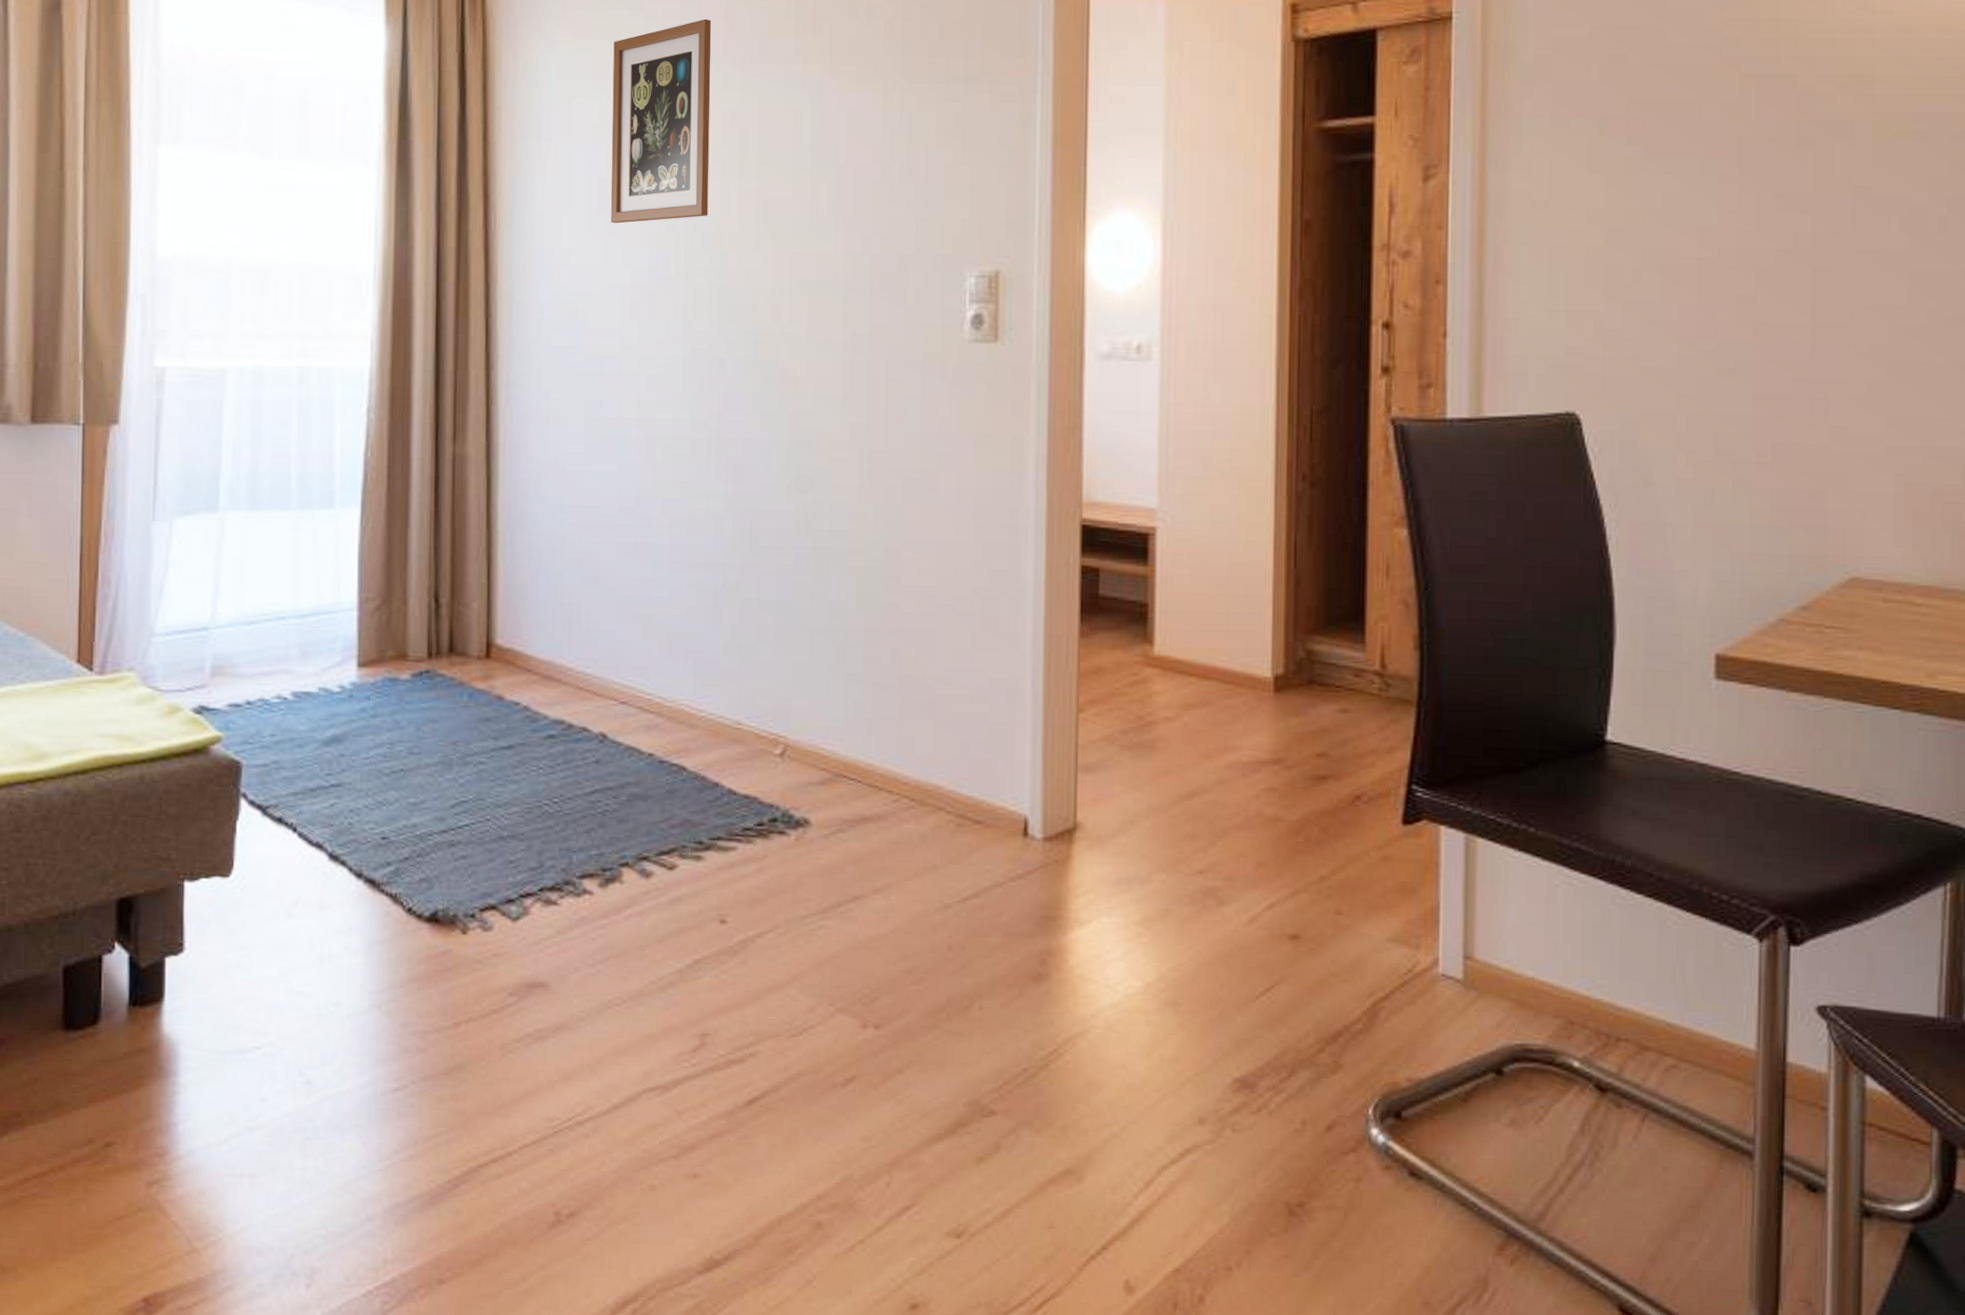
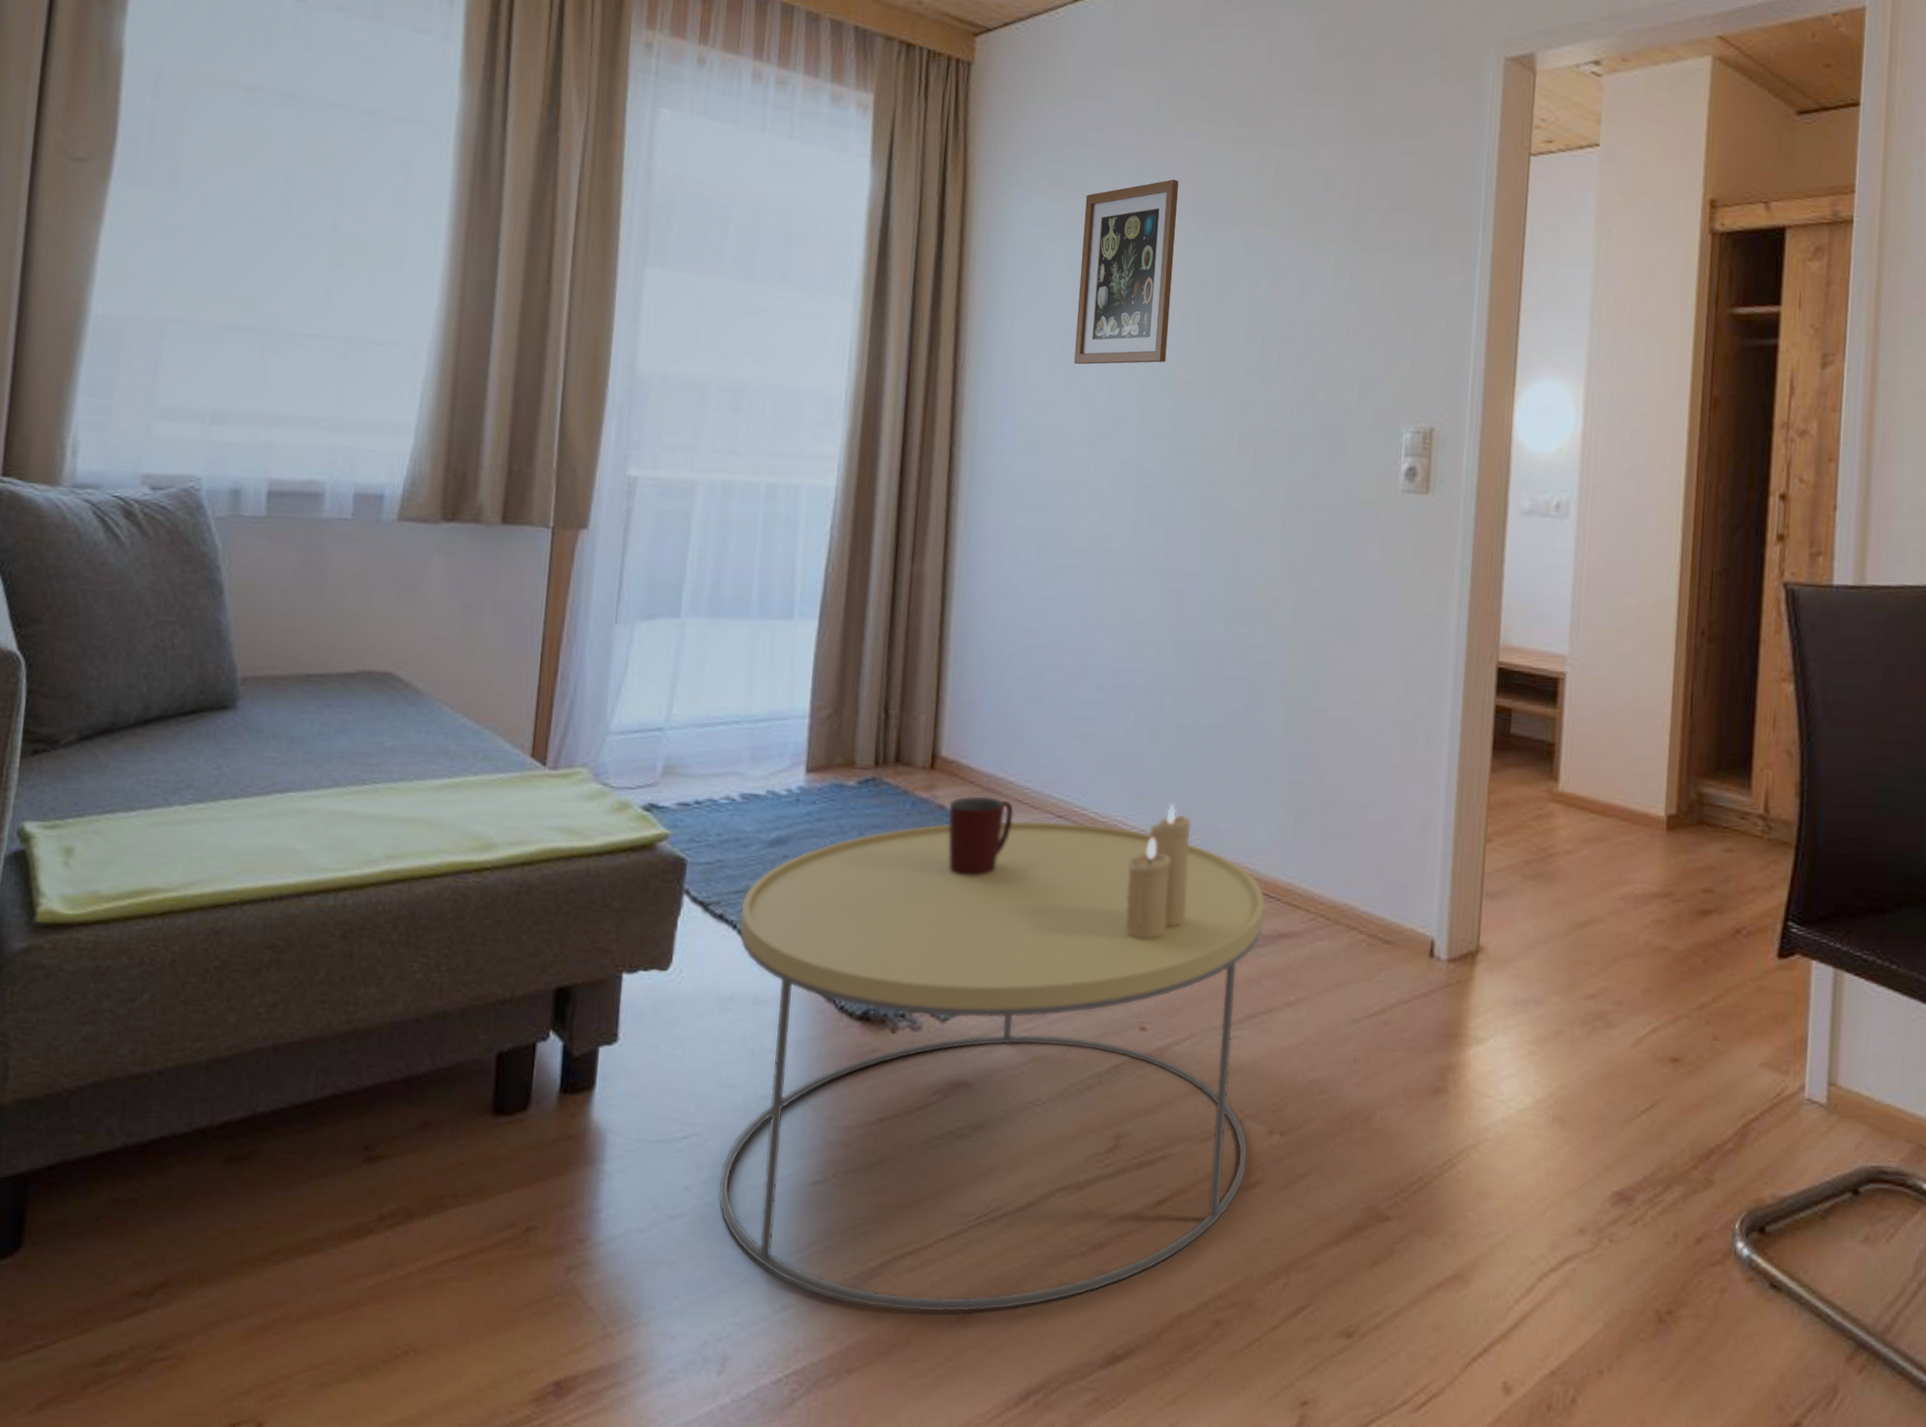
coffee table: none [295,707,845,1220] -> present [718,820,1266,1312]
mug: none [507,683,576,769] -> present [947,795,1015,876]
candle: none [698,684,763,827] -> present [1126,803,1192,939]

